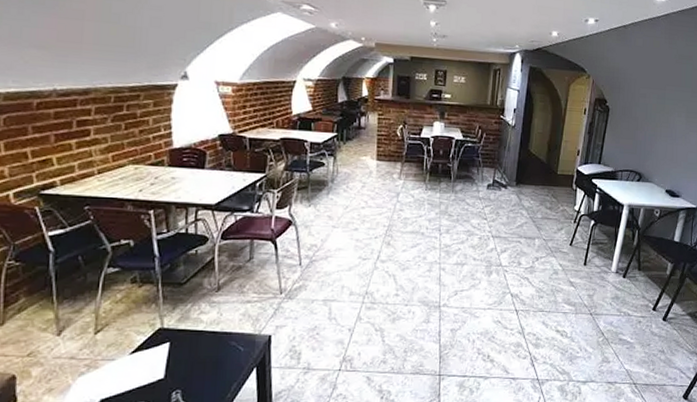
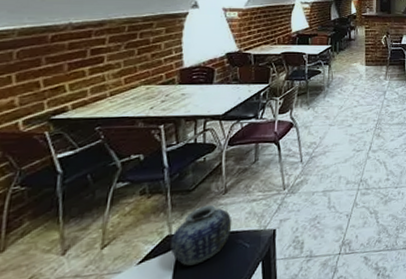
vase: none [163,302,226,362] -> present [170,205,232,266]

